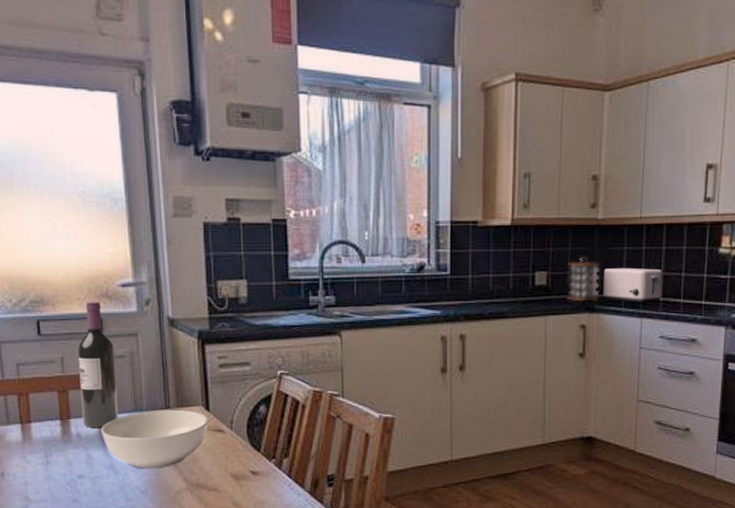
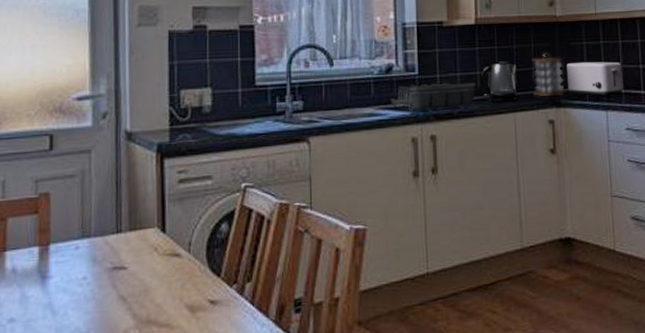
wine bottle: present [78,301,118,428] -> none [19,116,63,260]
bowl: present [100,410,209,469] -> none [40,233,164,306]
dish rack: none [422,284,508,311] -> present [391,82,476,112]
kettle: none [512,264,552,306] -> present [479,61,518,103]

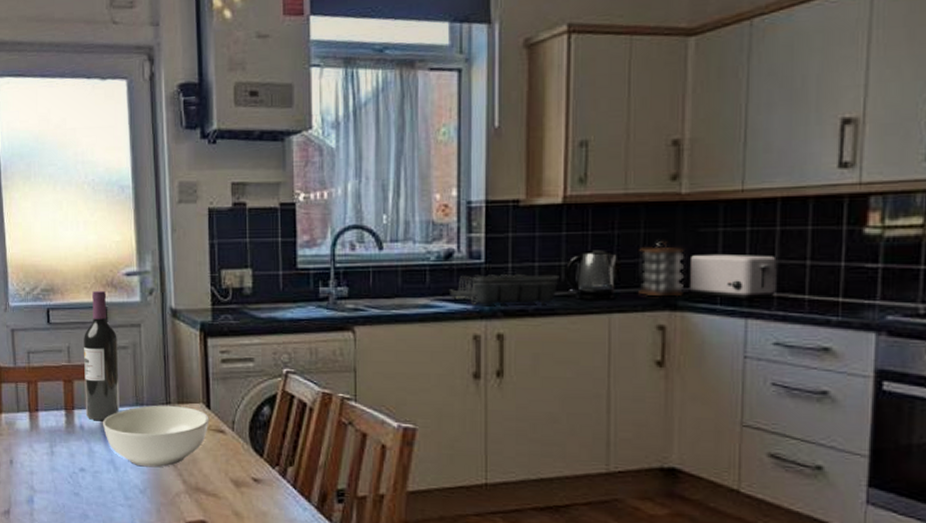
wine bottle: none [19,116,63,260] -> present [84,290,120,420]
bowl: none [40,233,164,306] -> present [102,406,210,468]

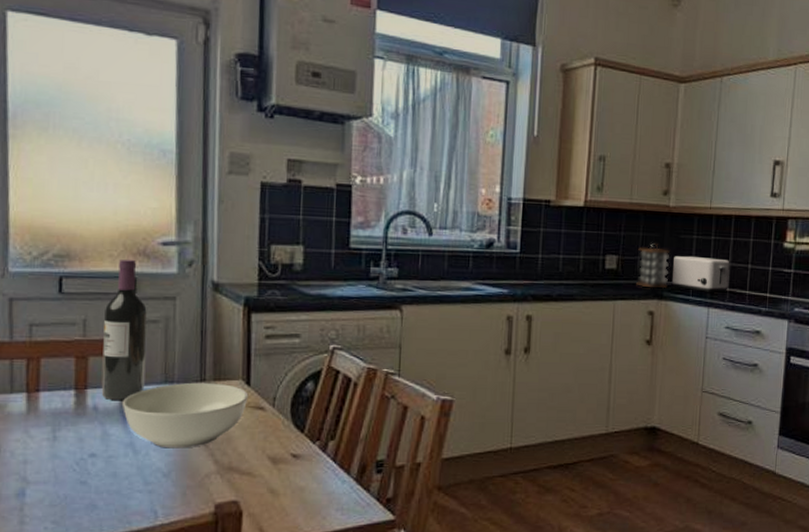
dish rack: present [450,274,559,305] -> none [489,263,578,291]
kettle: present [564,250,617,301] -> none [582,247,622,290]

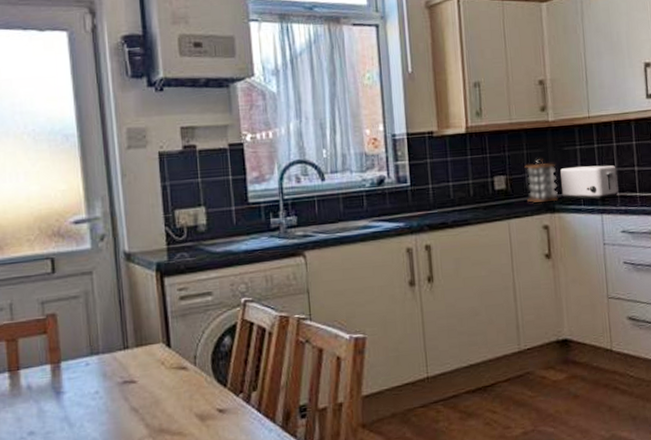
wine bottle: present [101,259,147,400] -> none [28,241,73,378]
bowl: present [121,383,249,449] -> none [53,349,171,418]

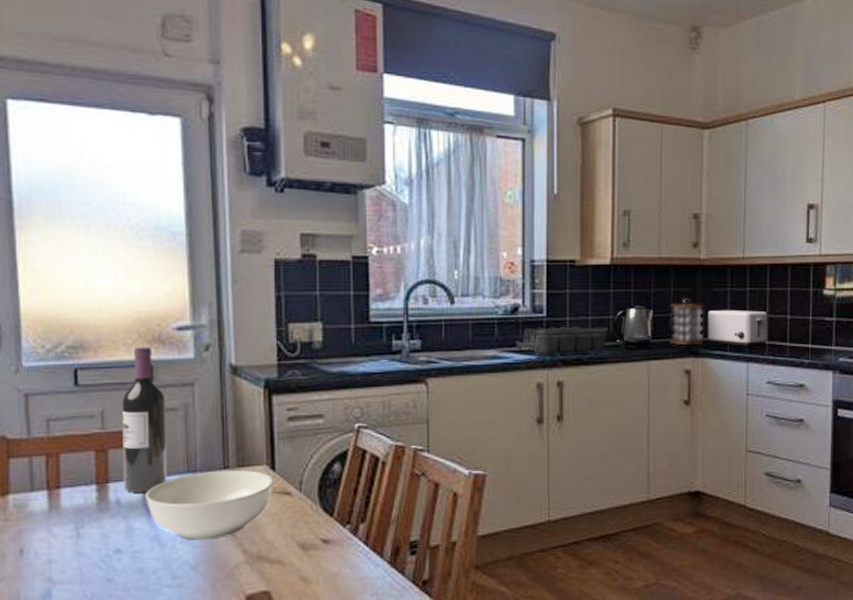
wine bottle: none [28,241,73,378] -> present [122,346,167,493]
bowl: none [53,349,171,418] -> present [144,470,274,540]
dish rack: none [384,191,469,223] -> present [516,327,609,356]
kettle: none [472,169,511,211] -> present [612,305,654,350]

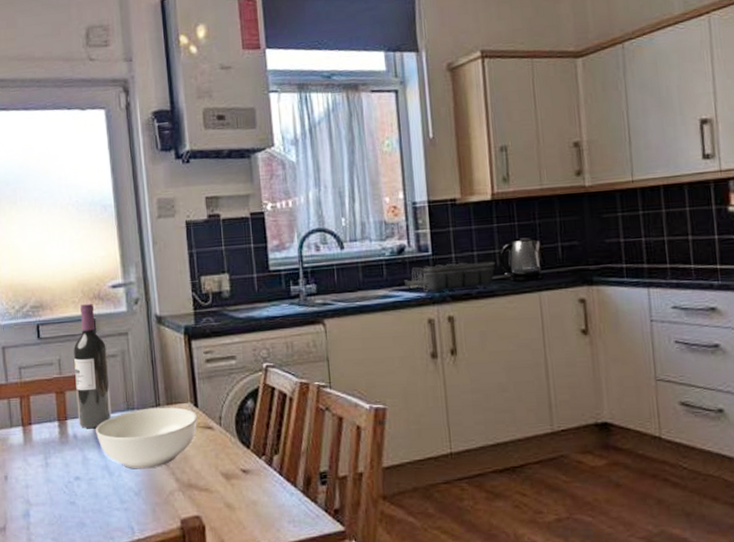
spice rack: present [670,297,703,346] -> none [557,226,597,275]
toaster: present [707,309,768,346] -> none [599,233,669,272]

